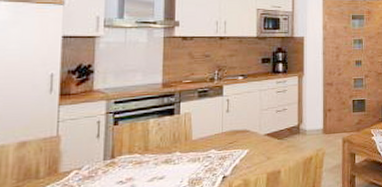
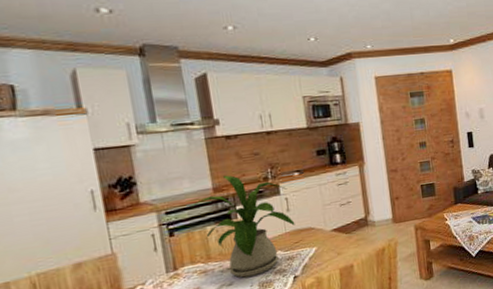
house plant: none [136,72,232,173] -> present [188,175,296,278]

